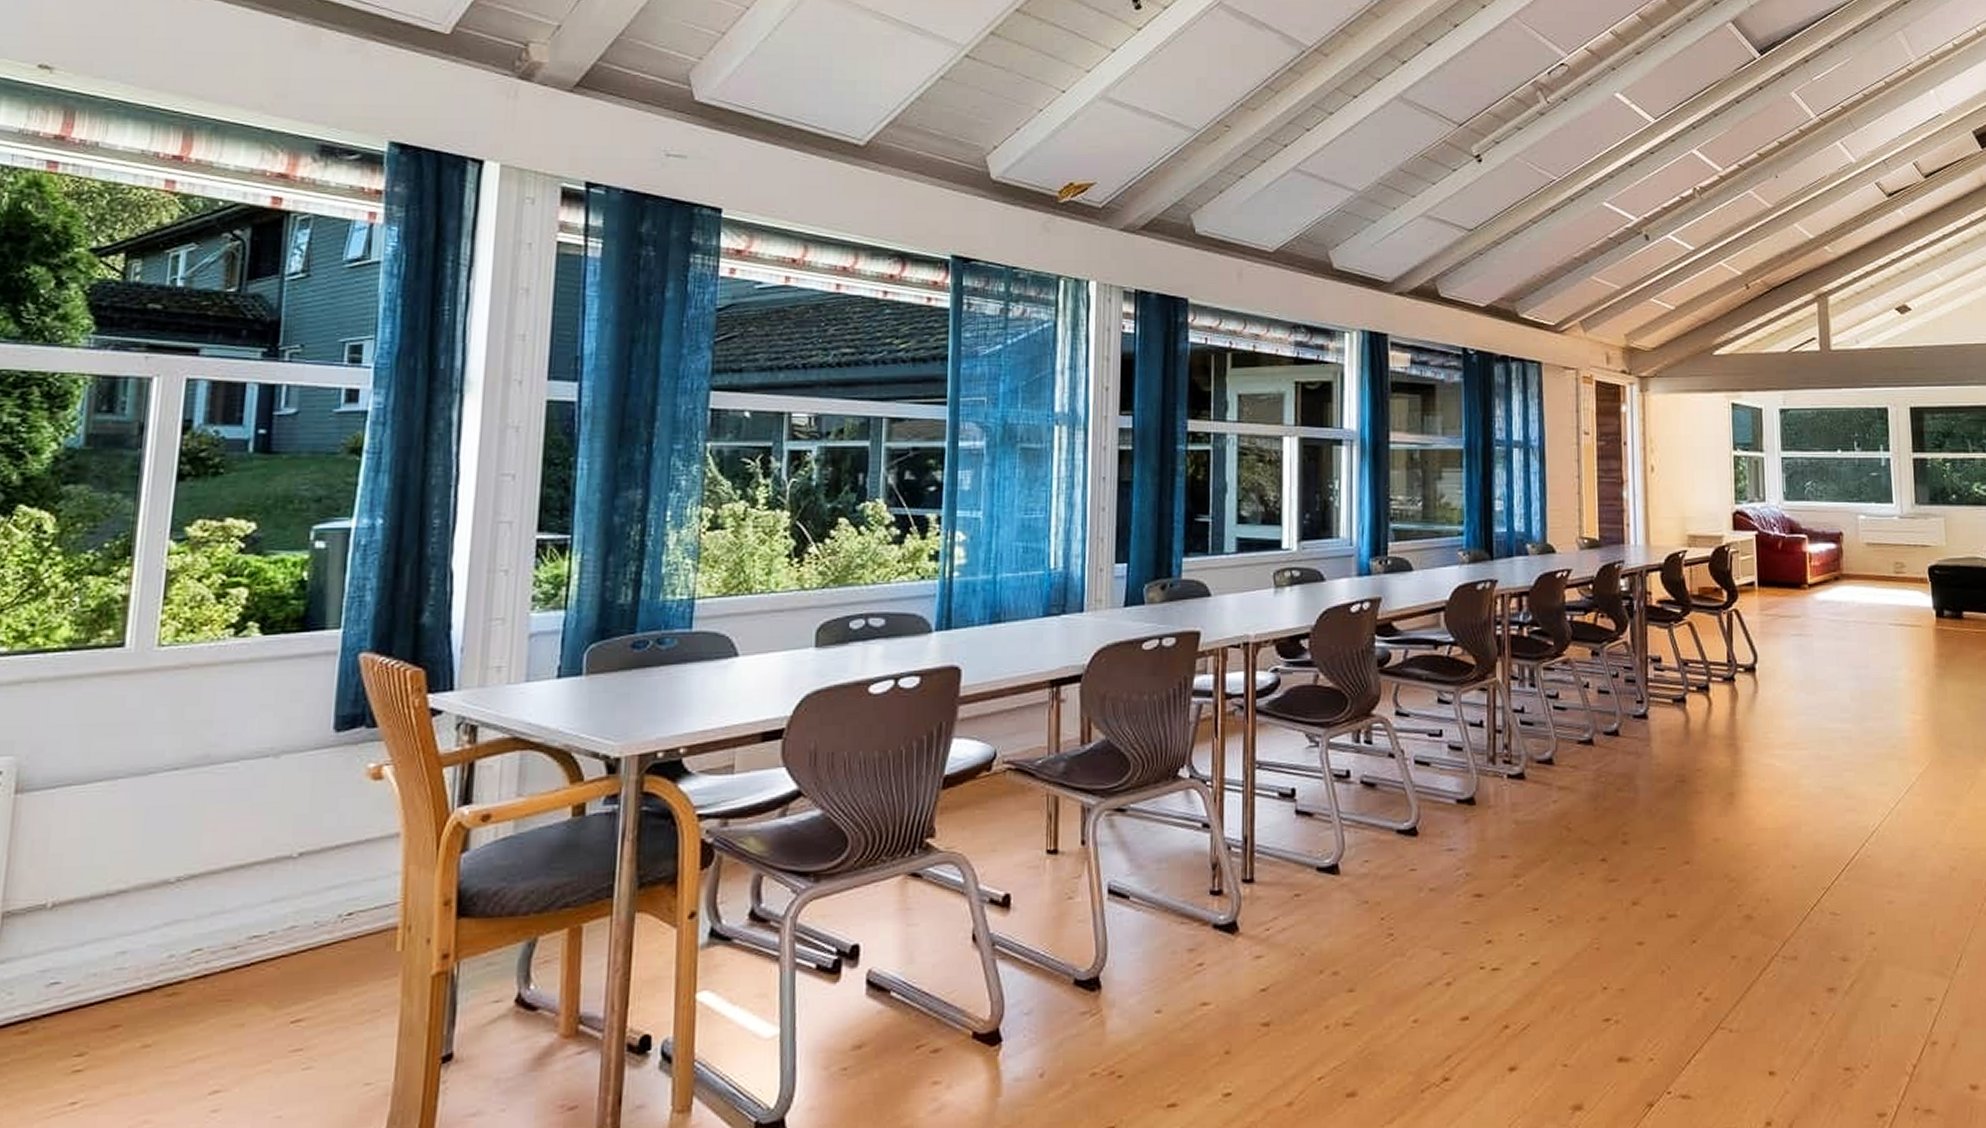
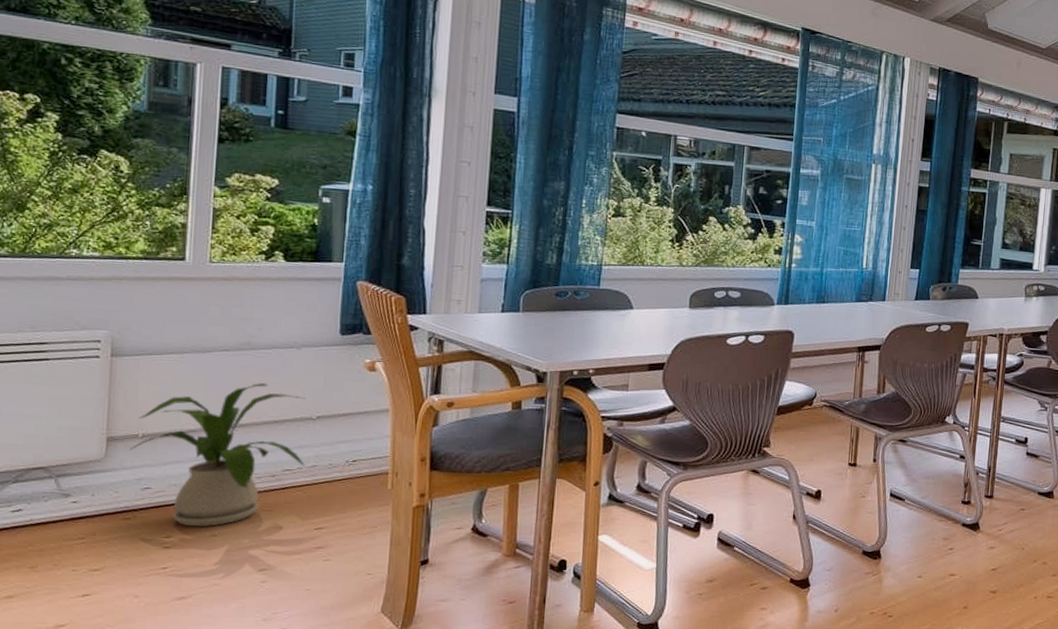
house plant: none [32,810,283,1036] -> present [129,382,305,527]

